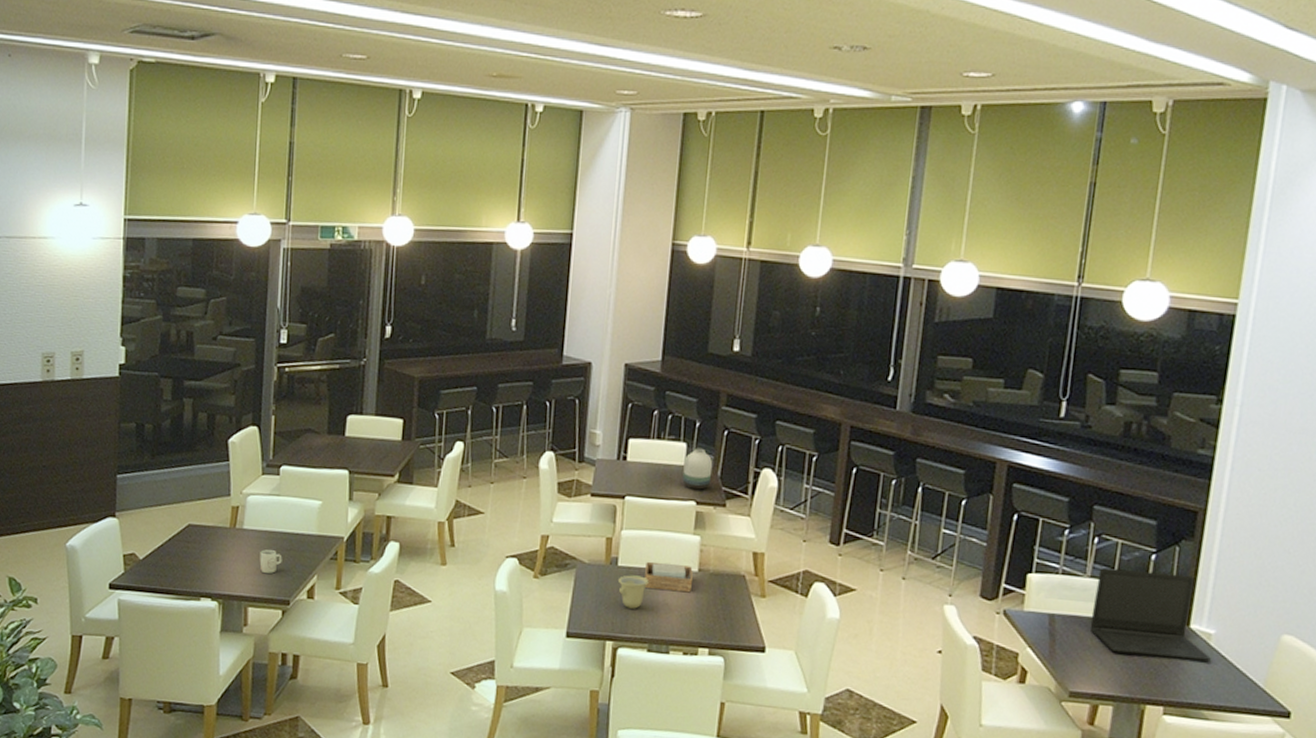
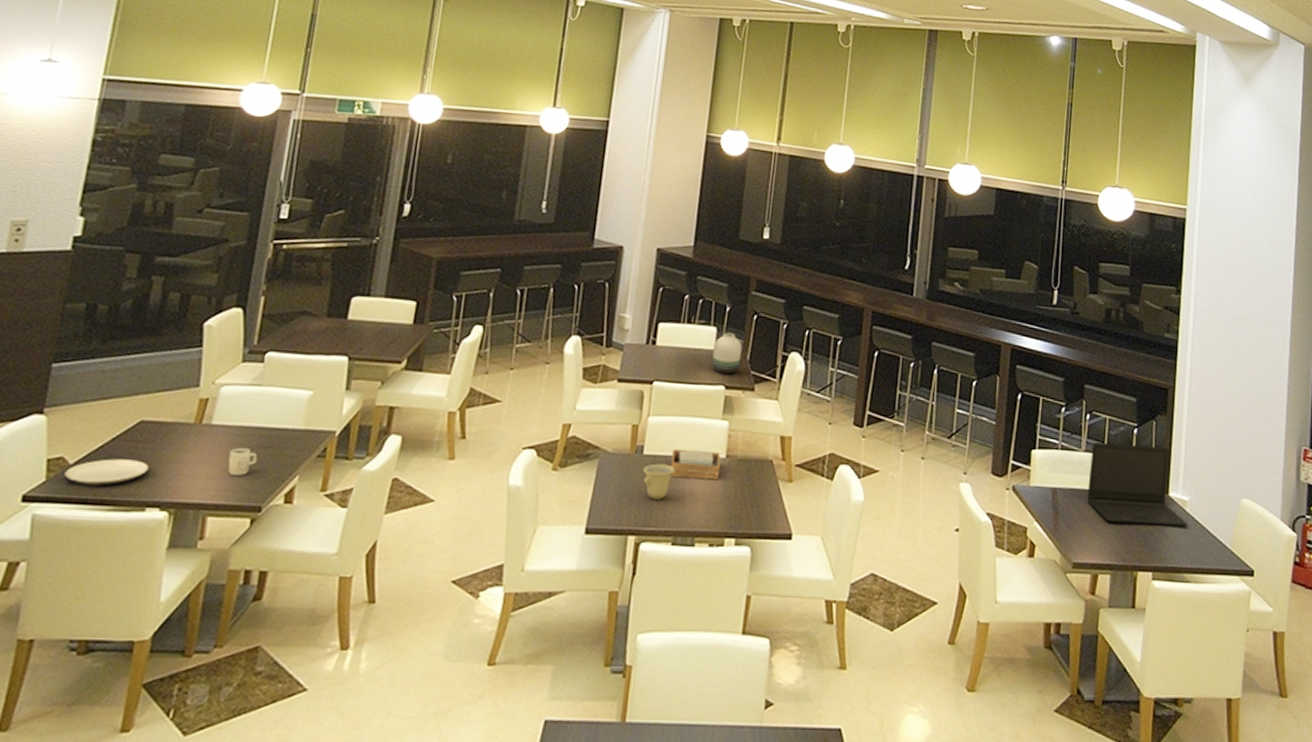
plate: none [137,555,199,578] -> present [64,458,149,486]

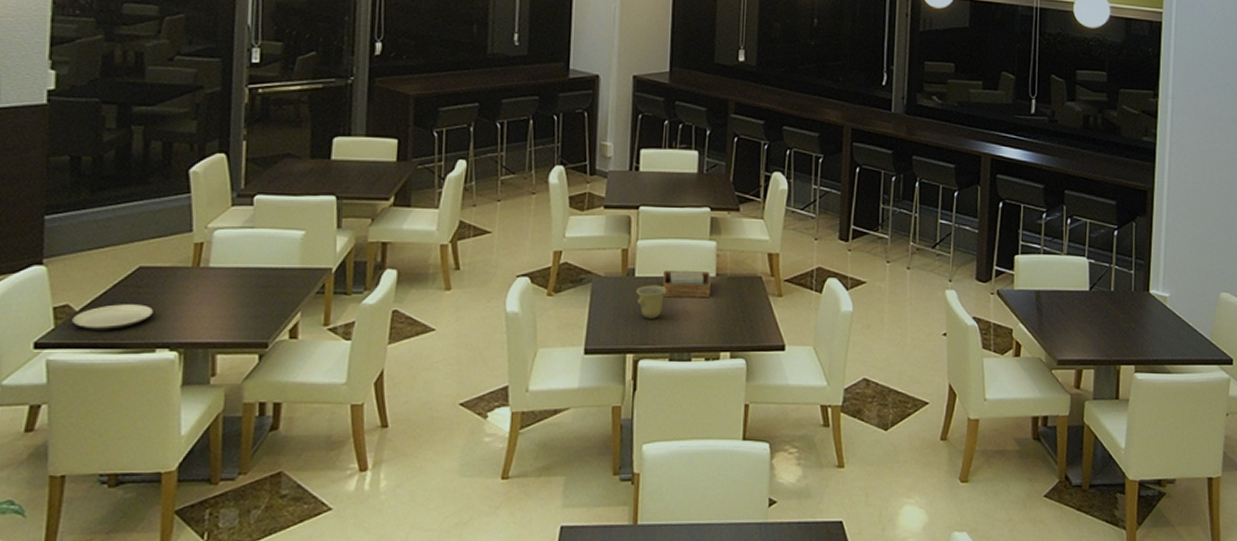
mug: present [227,448,258,477] -> none [230,289,258,316]
vase: present [711,332,743,374] -> none [696,155,725,196]
laptop: present [1087,442,1187,527] -> none [1070,246,1168,321]

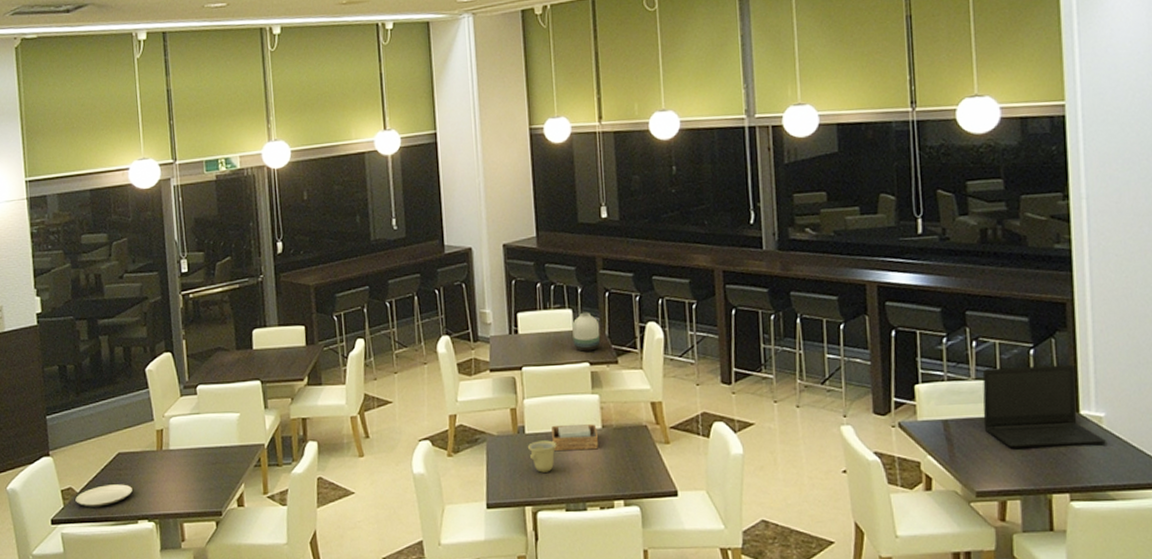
vase: none [696,155,725,196] -> present [572,312,601,352]
laptop: none [1070,246,1168,321] -> present [982,364,1106,448]

